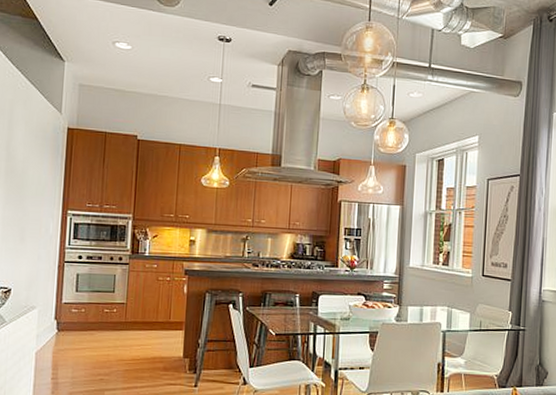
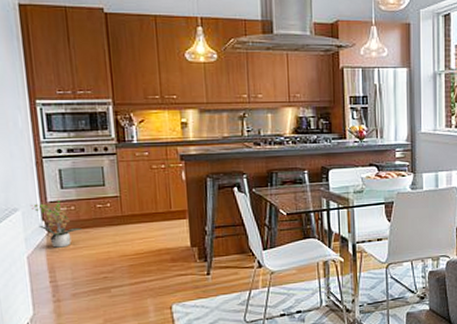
potted plant: none [46,300,89,347] -> present [30,198,83,248]

